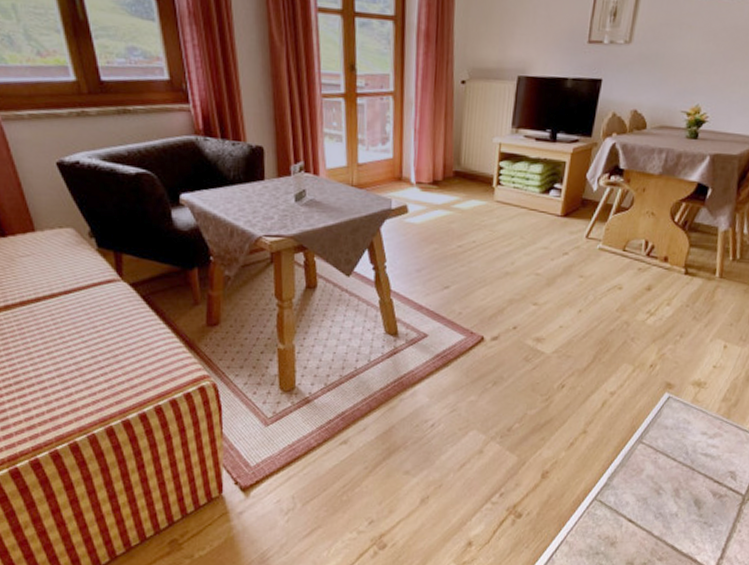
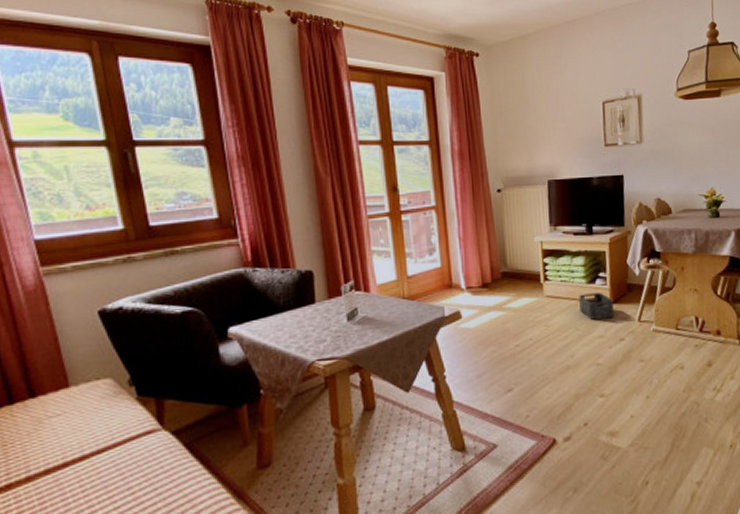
storage bin: none [528,203,564,232] -> present [579,293,614,320]

